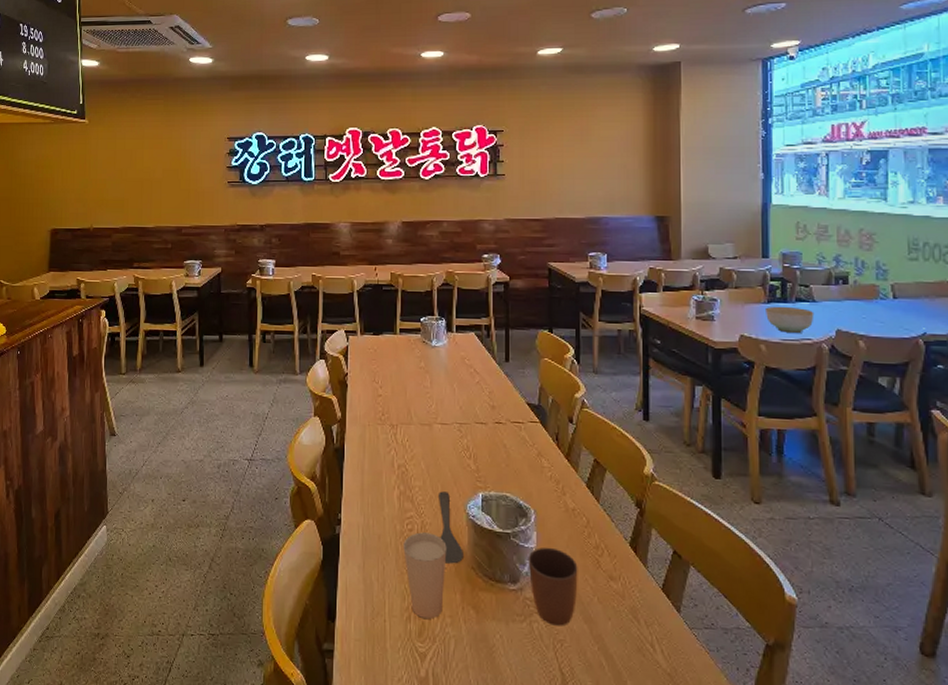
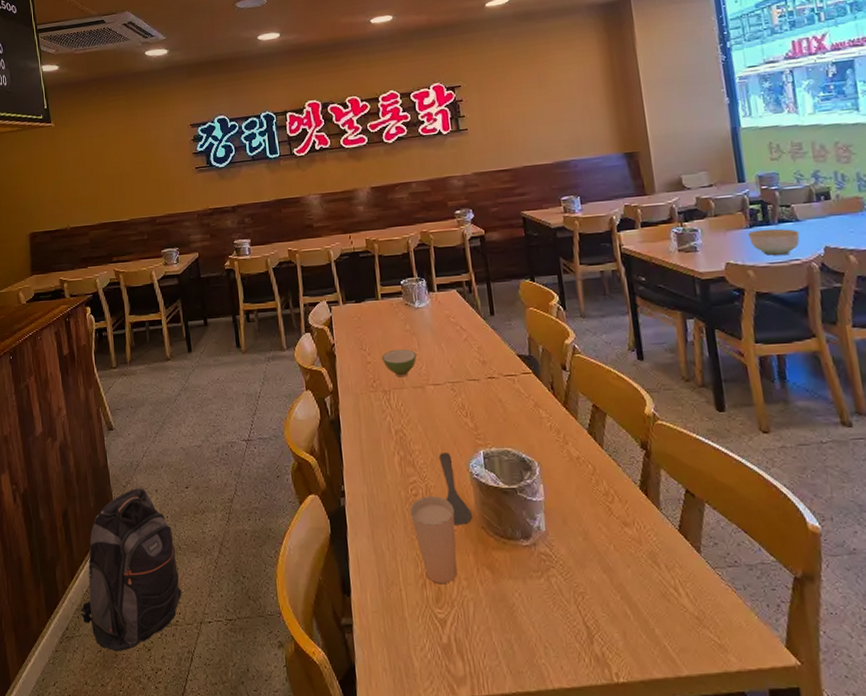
backpack: none [62,496,168,656] -> present [80,488,182,652]
bowl: none [394,385,428,413] -> present [382,349,417,377]
cup: present [528,547,578,626] -> none [537,498,593,578]

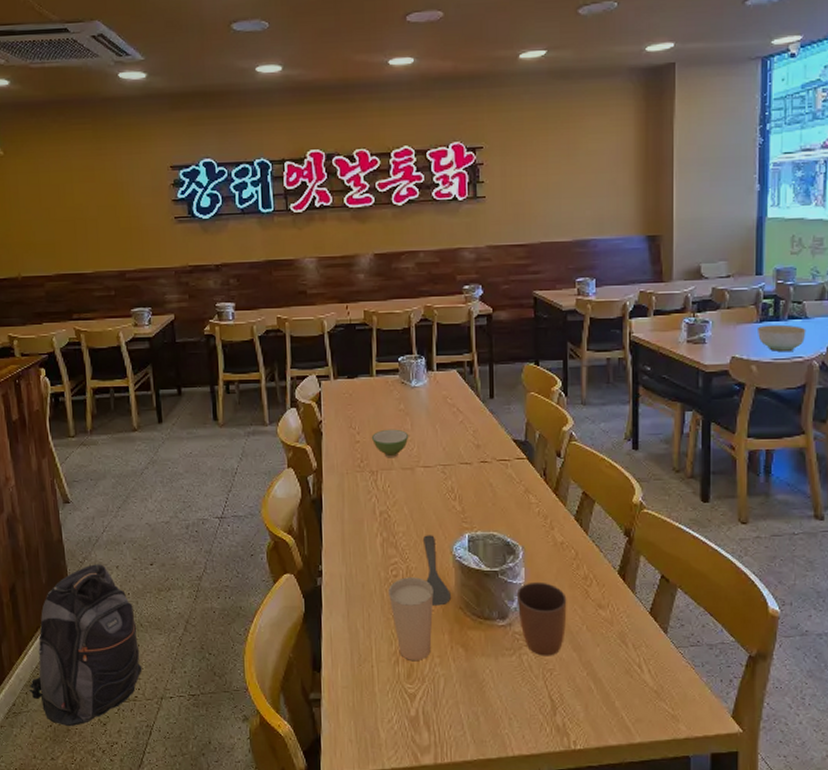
cup: none [537,498,593,578] -> present [516,581,567,656]

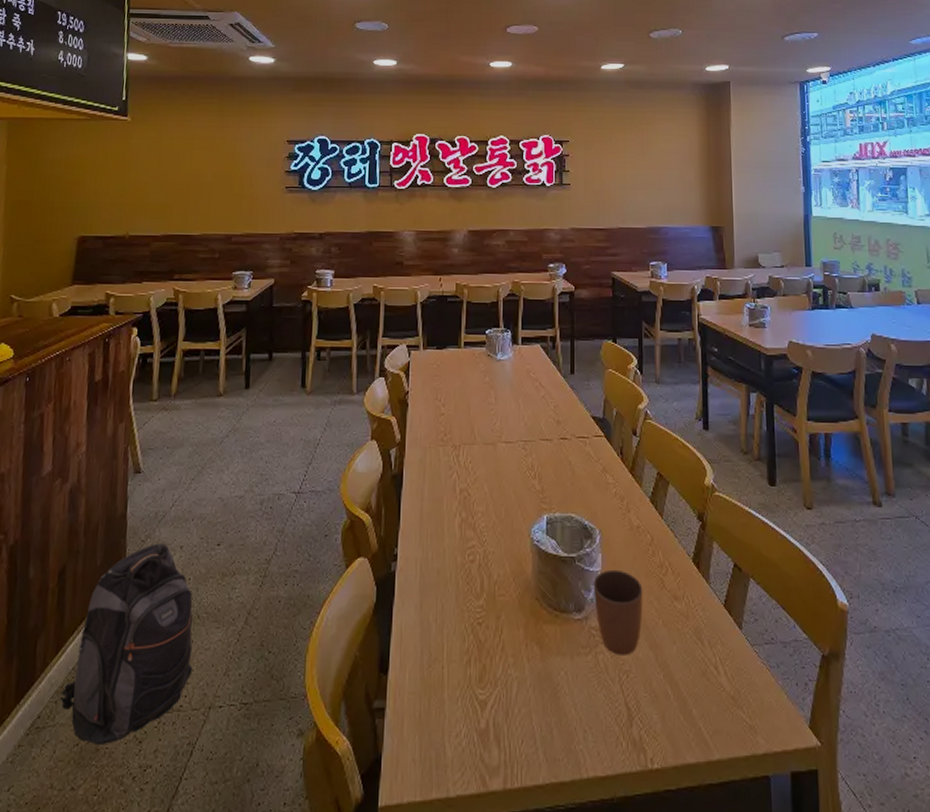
bowl: present [372,429,409,458] -> none [457,402,493,432]
cup: present [388,577,434,660] -> none [464,563,510,660]
spoon: present [424,535,451,606] -> none [502,516,527,596]
bowl: present [756,324,806,351] -> none [809,312,853,338]

